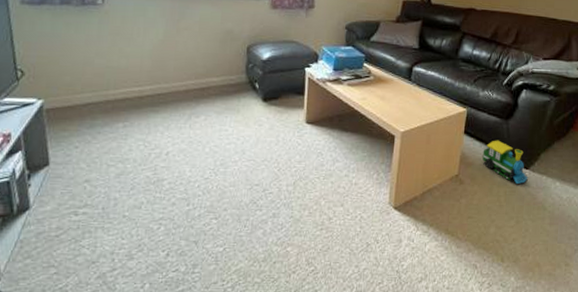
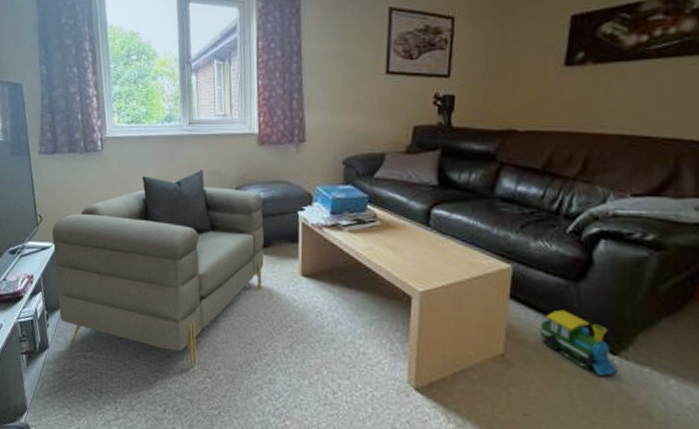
armchair: none [36,28,274,212] -> present [52,170,264,368]

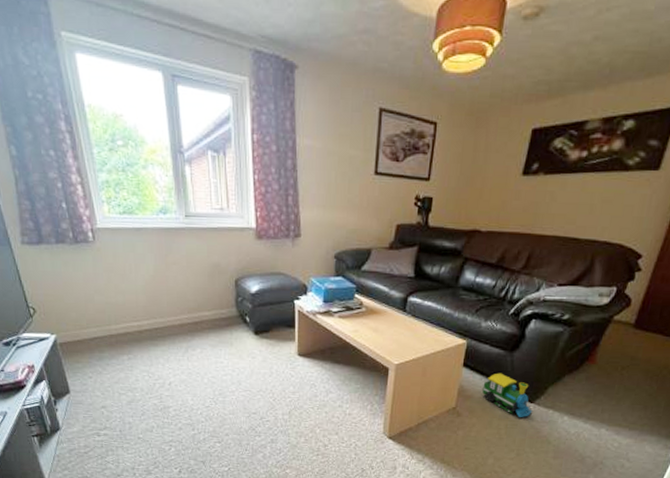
armchair: present [52,170,264,368] -> none [48,262,264,436]

